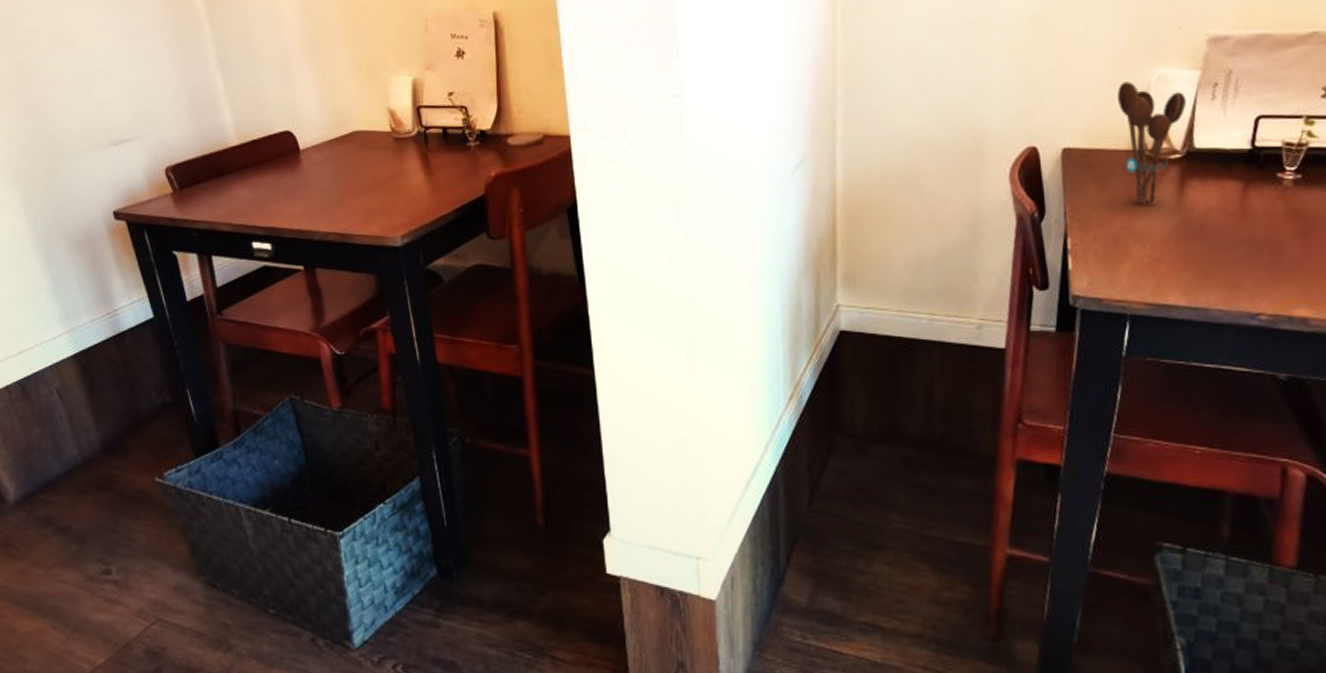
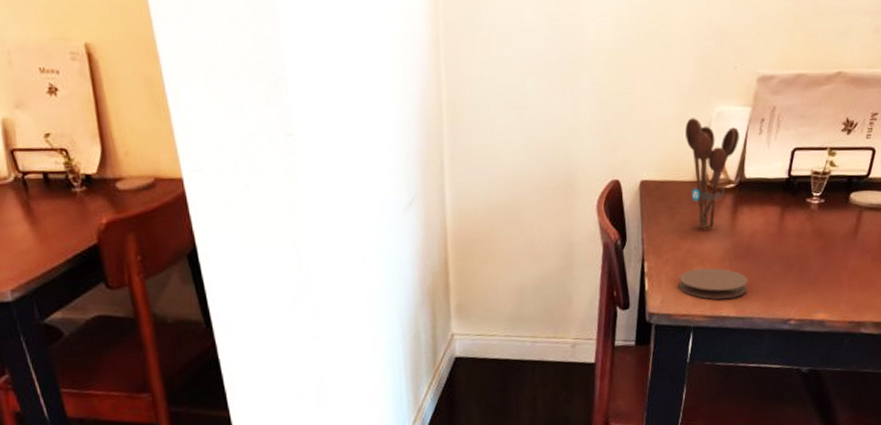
coaster: none [1111,247,1201,284] -> present [679,267,748,299]

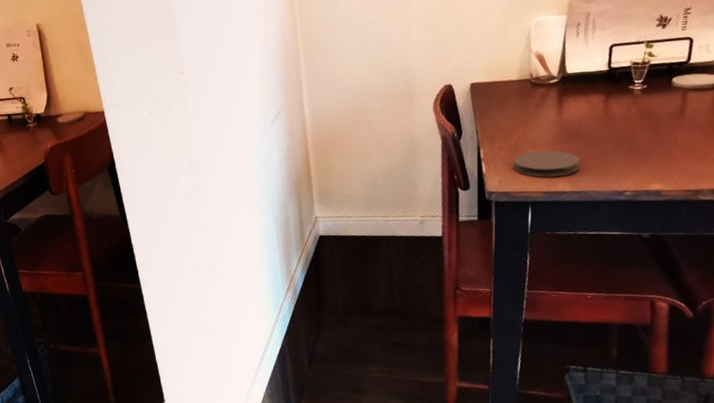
utensil holder: present [685,118,740,229] -> none [507,29,559,119]

